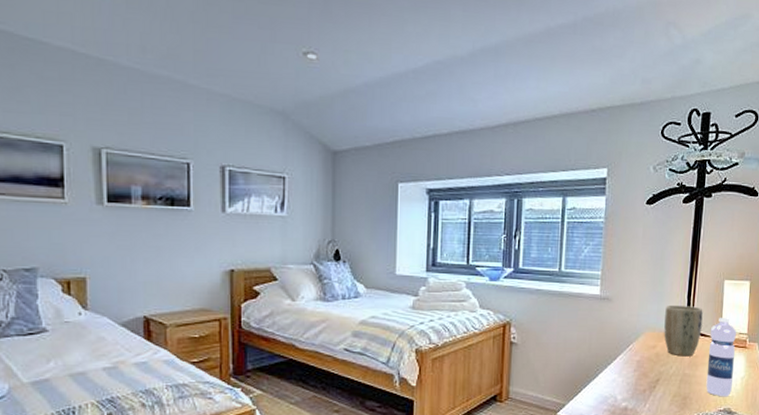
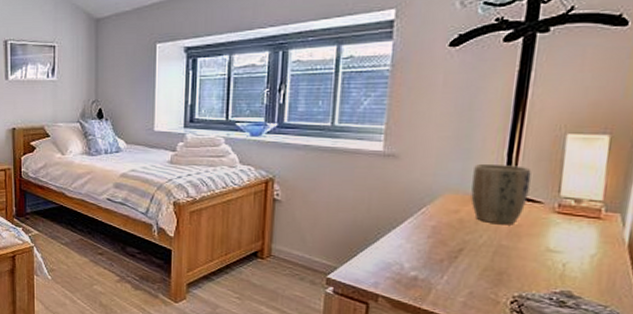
water bottle: present [706,318,736,397] -> none [533,180,585,277]

